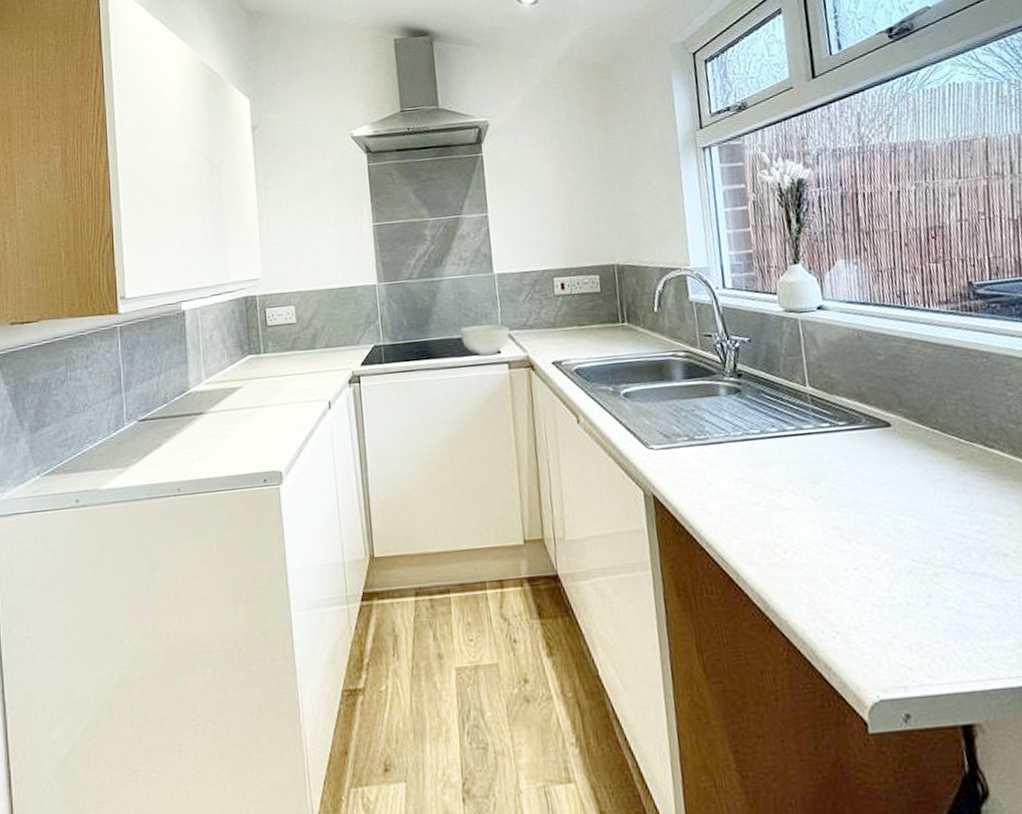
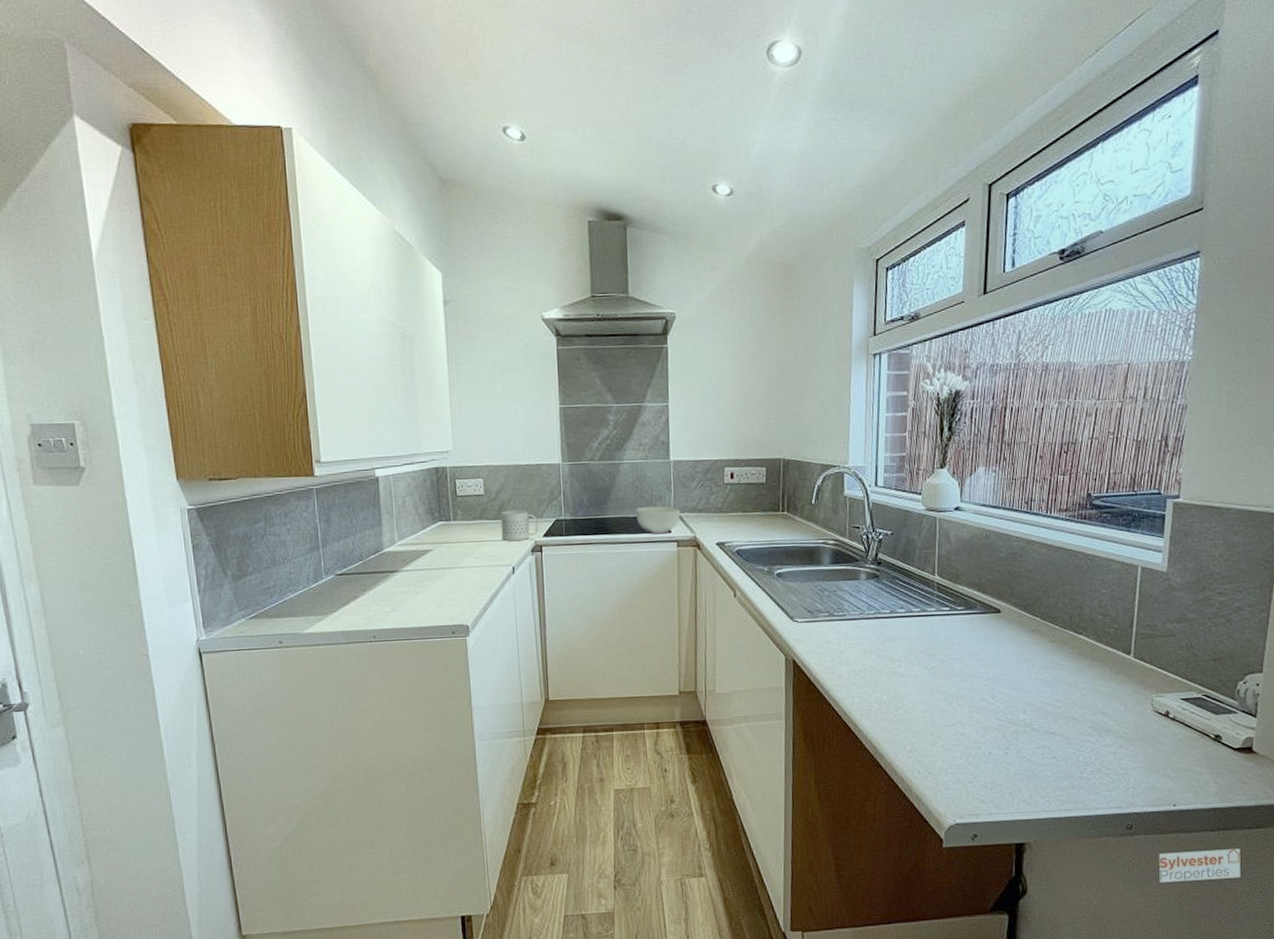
mug: none [314,337,355,373] -> present [500,509,538,542]

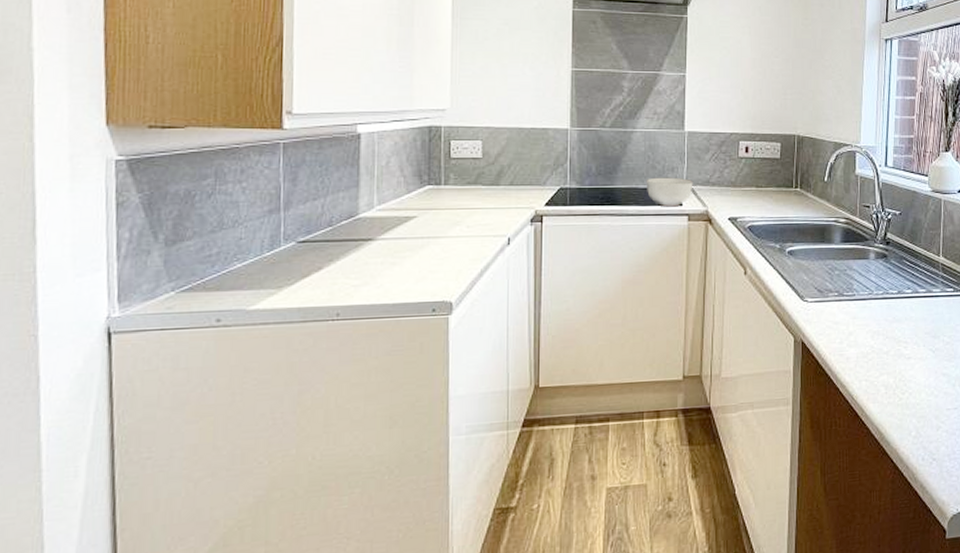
mug: present [500,509,538,542] -> none [498,176,540,210]

